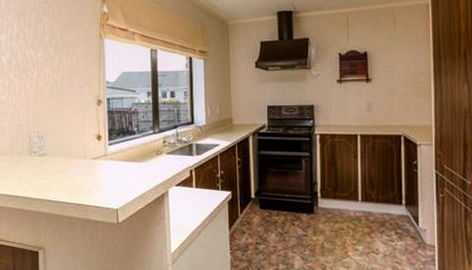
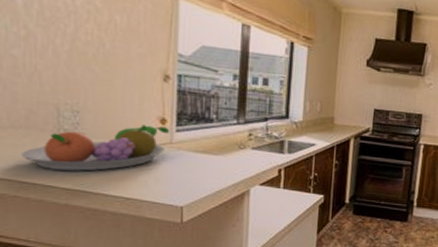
fruit bowl: none [8,142,104,184] -> present [20,125,170,171]

